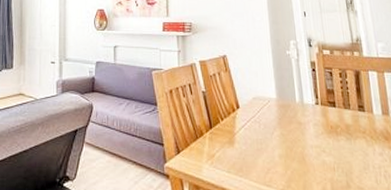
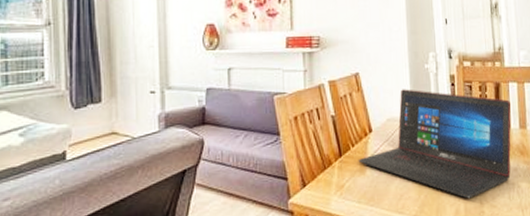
laptop: none [227,72,377,179] -> present [358,89,512,199]

